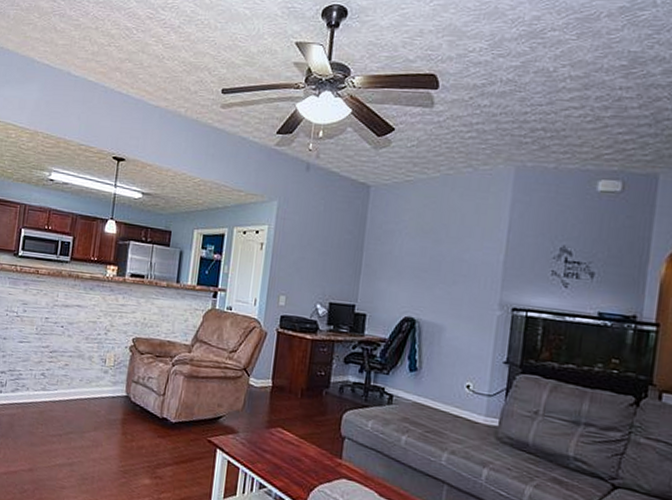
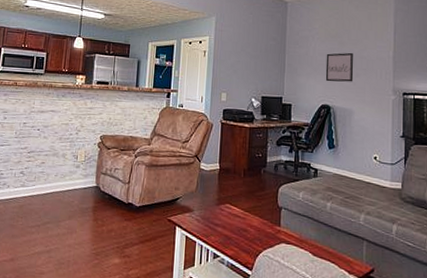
wall art: none [411,253,451,291] -> present [325,52,354,82]

